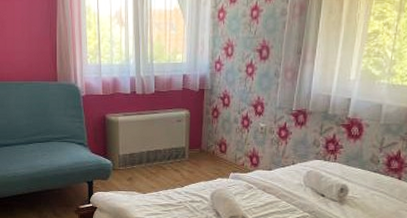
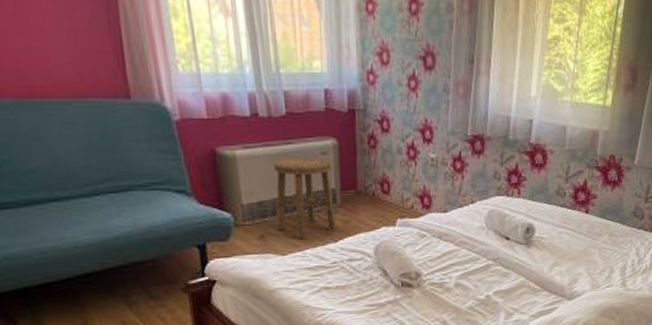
stool: none [140,123,184,182] -> present [273,157,337,238]

